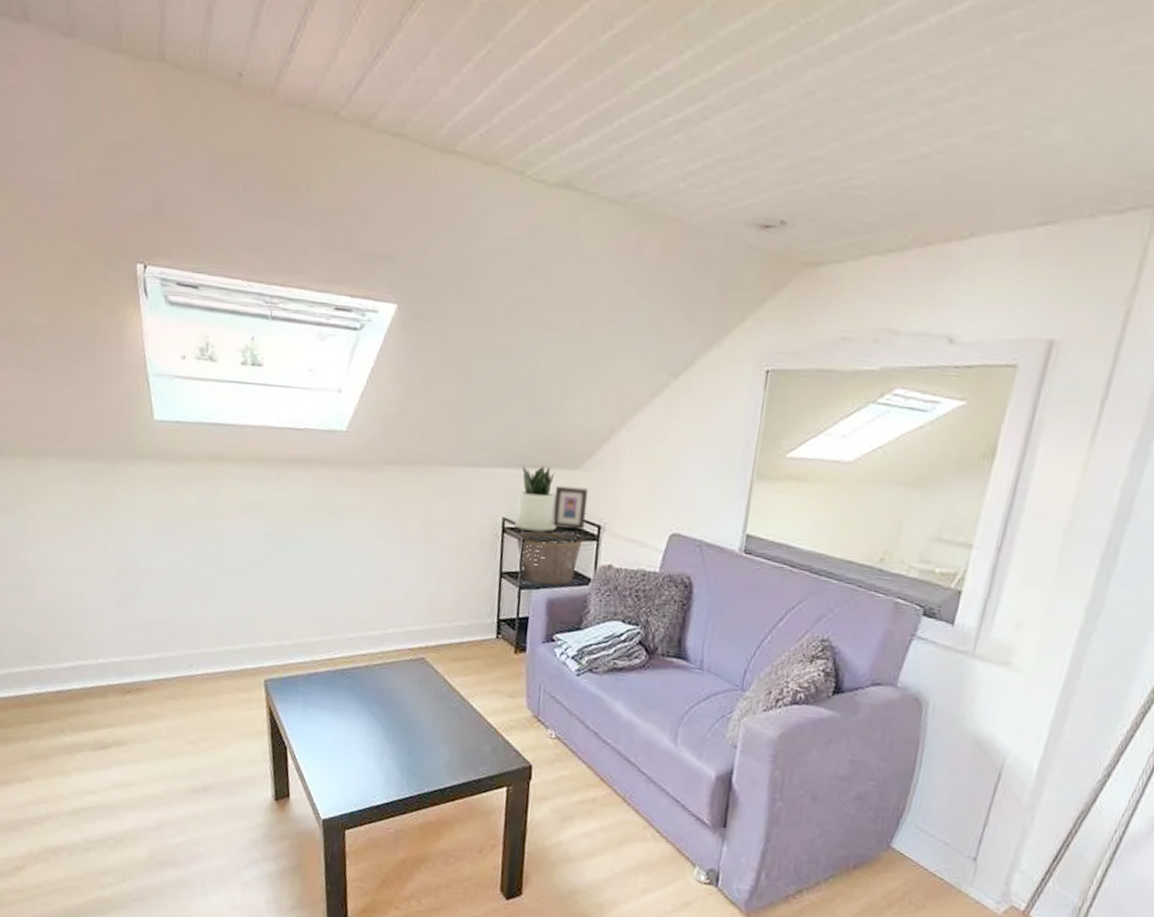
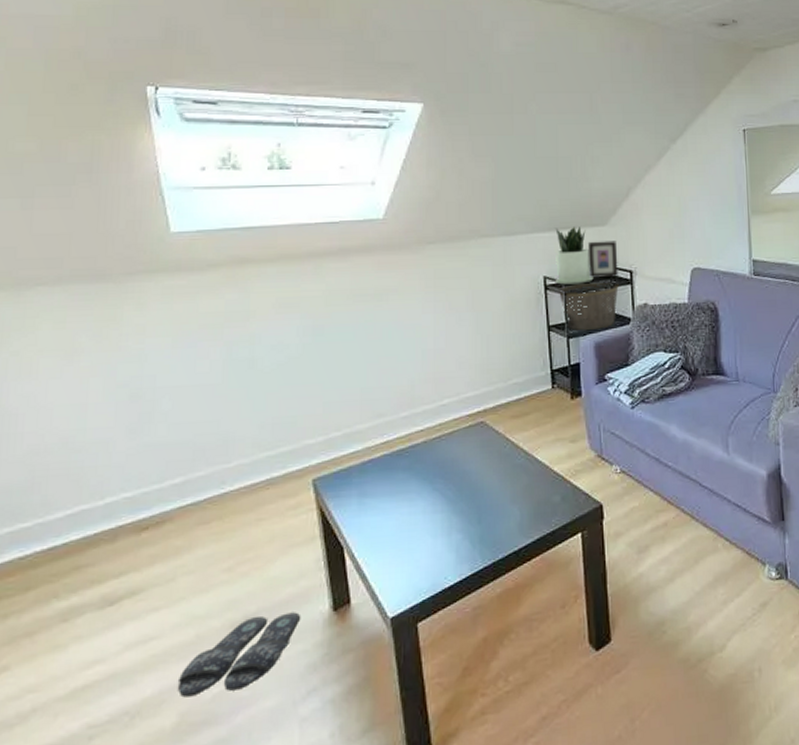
slippers: none [150,787,247,845] -> present [177,612,300,697]

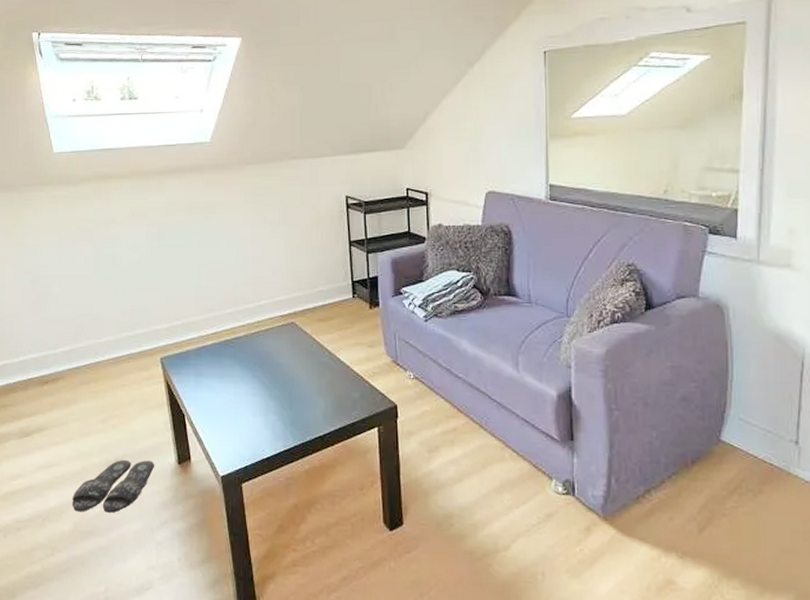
planter: present [555,227,594,286] -> none [356,150,391,205]
basket: present [558,282,619,330] -> none [358,202,415,246]
picture frame: present [589,241,618,278] -> none [387,164,415,199]

